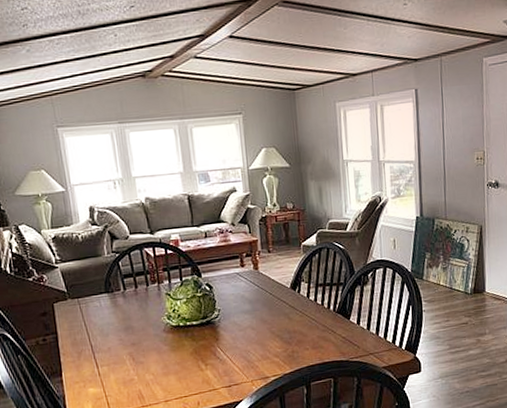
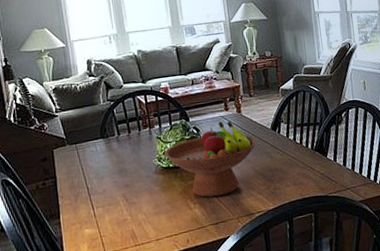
fruit bowl: none [174,278,275,359] -> present [164,121,258,197]

